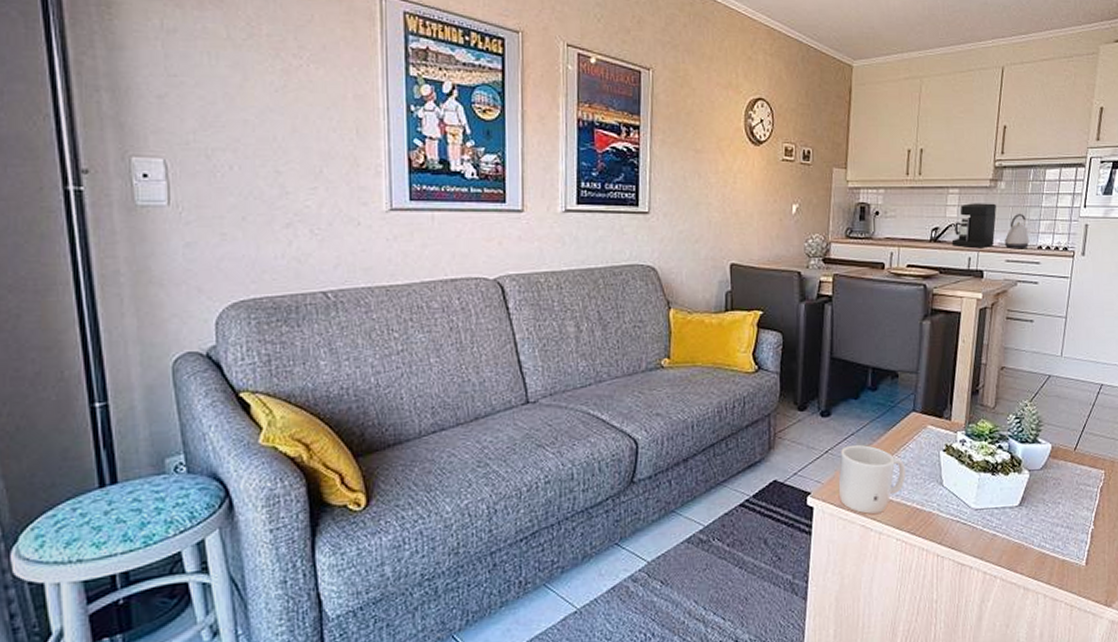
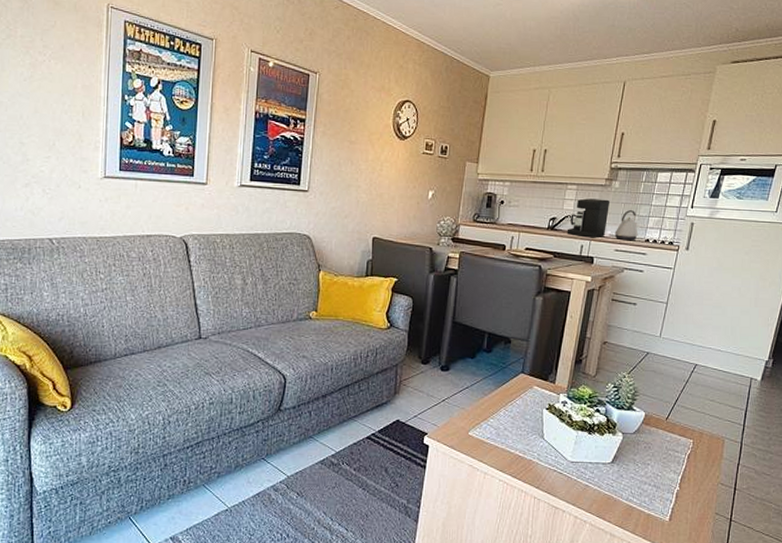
mug: present [838,444,906,515] -> none [451,396,512,457]

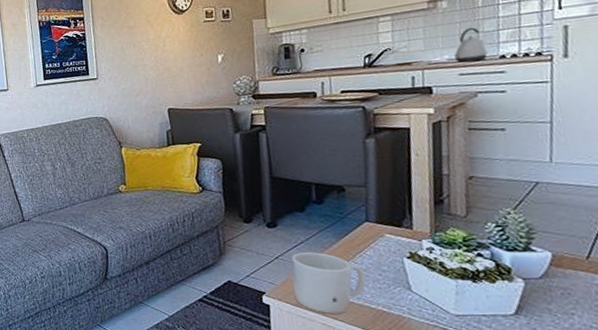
mug: none [451,396,512,457] -> present [291,251,367,315]
coffee maker: present [567,198,609,238] -> none [389,22,442,69]

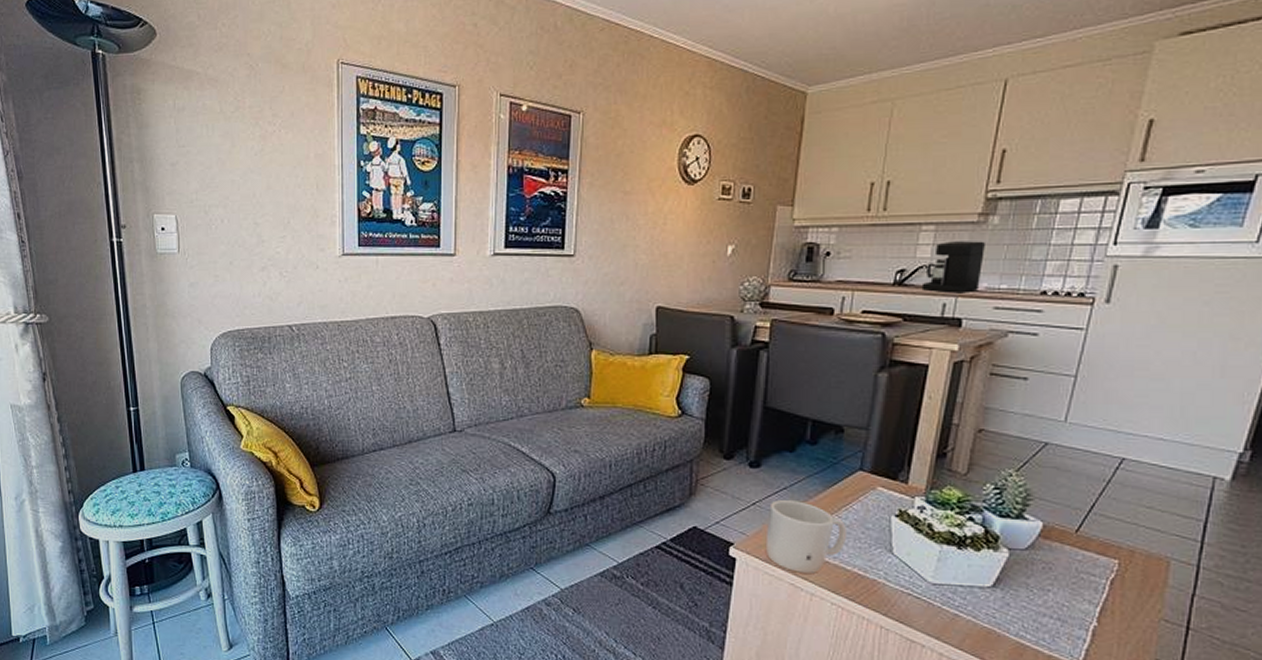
coffee maker: none [389,22,442,69] -> present [921,241,985,294]
kettle: present [453,27,488,63] -> none [993,253,1030,295]

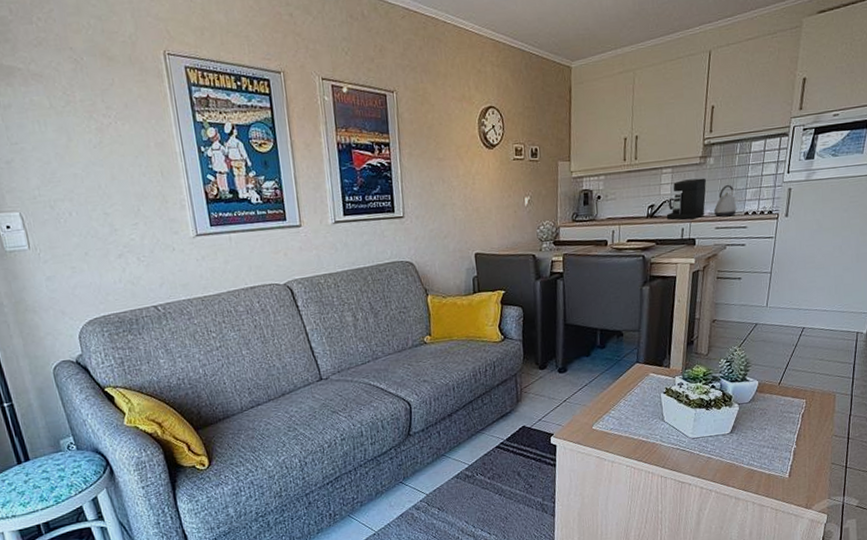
mug: present [765,499,848,575] -> none [576,393,633,448]
kettle: none [993,253,1030,295] -> present [713,185,737,218]

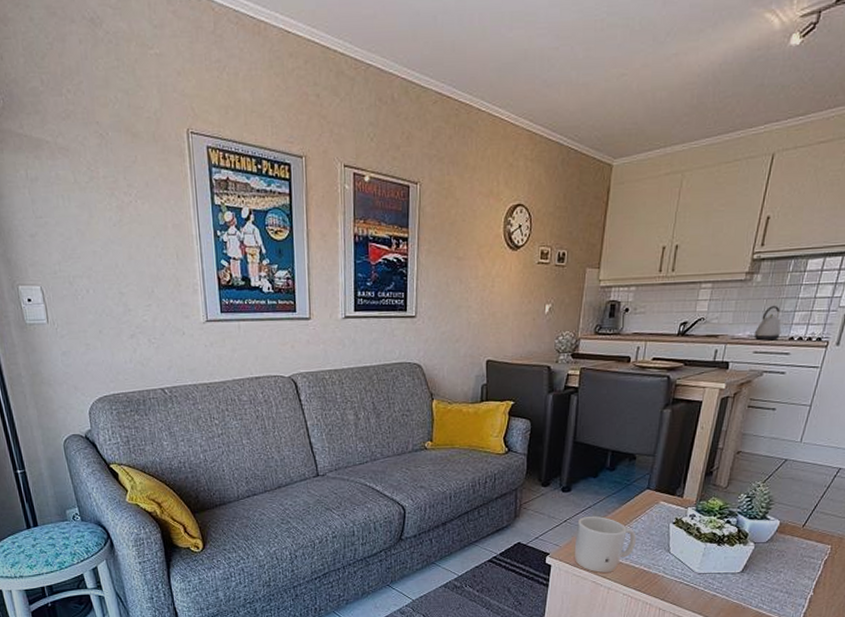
mug: none [576,393,633,448] -> present [574,515,637,574]
coffee maker: present [666,178,706,220] -> none [699,296,749,341]

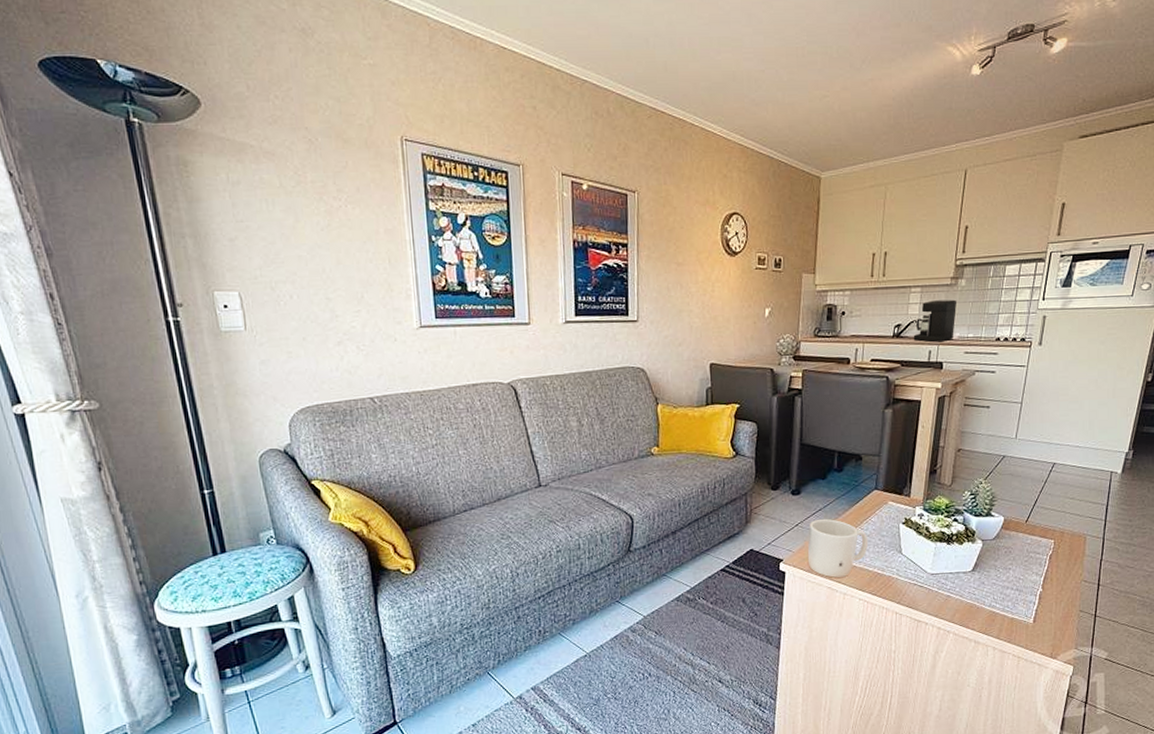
coffee maker: none [699,296,749,341] -> present [913,299,956,343]
kettle: present [754,306,781,341] -> none [963,309,988,342]

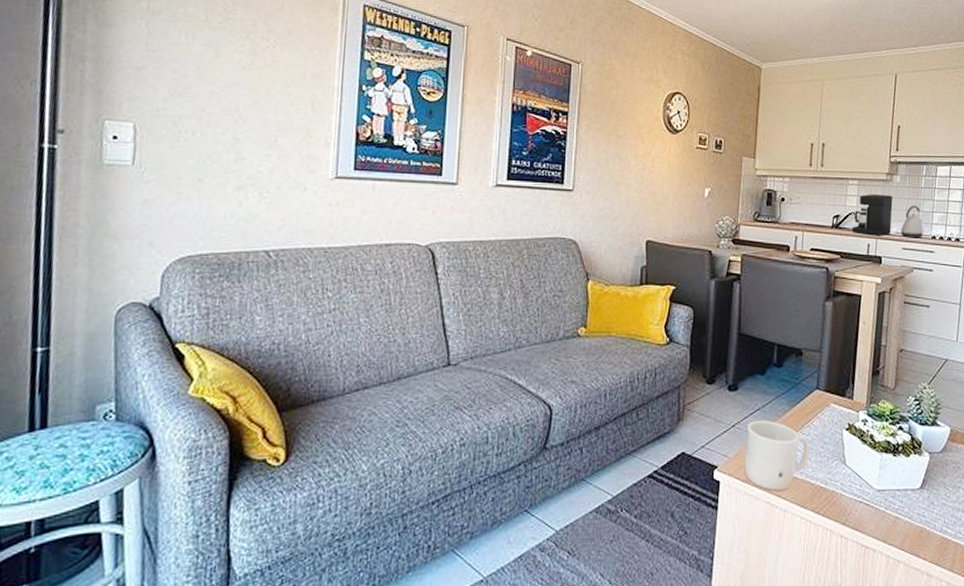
kettle: none [963,309,988,342] -> present [900,206,924,239]

